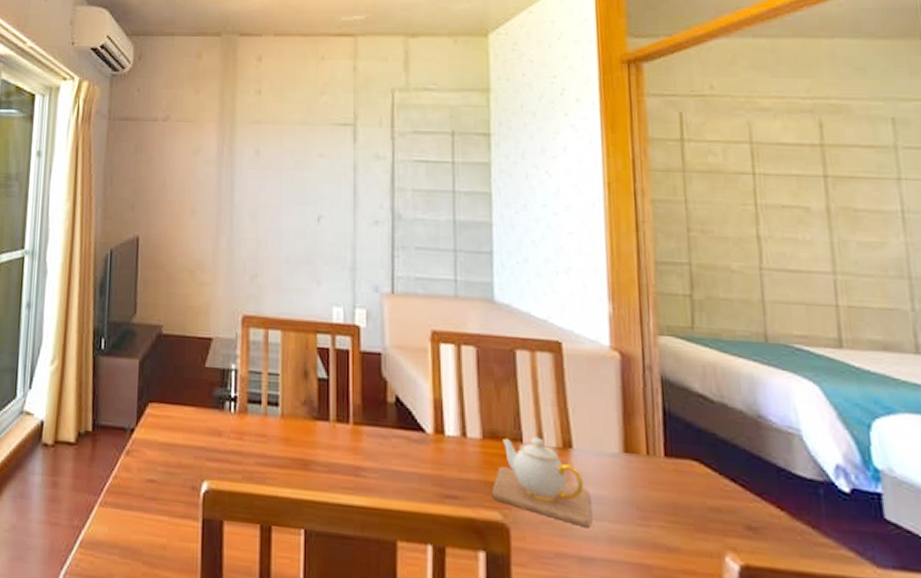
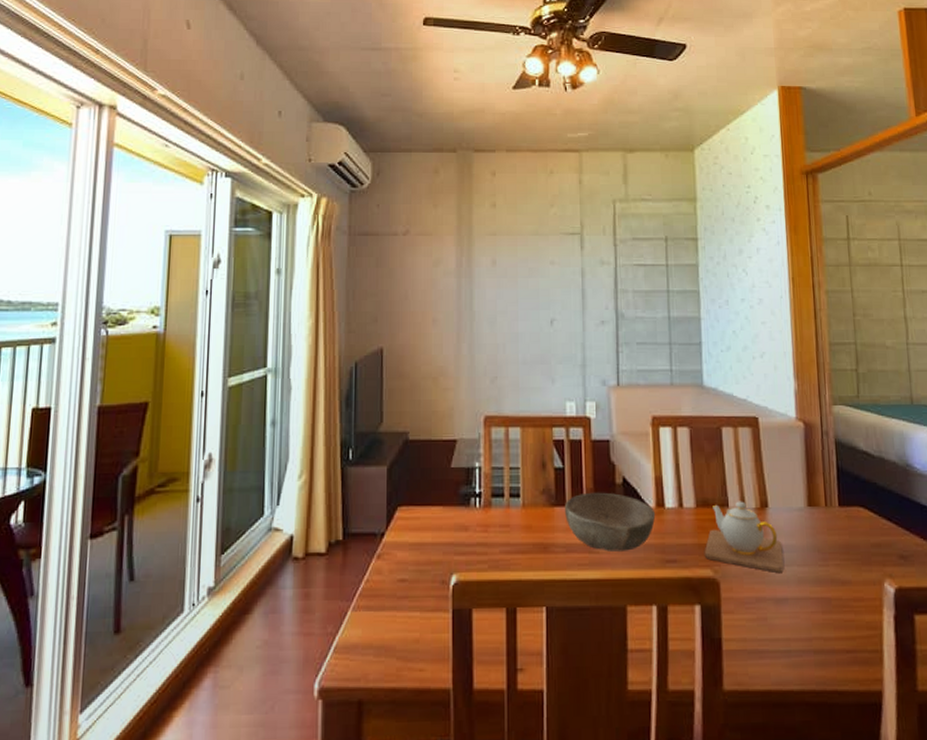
bowl: none [327,409,434,479] -> present [564,492,656,552]

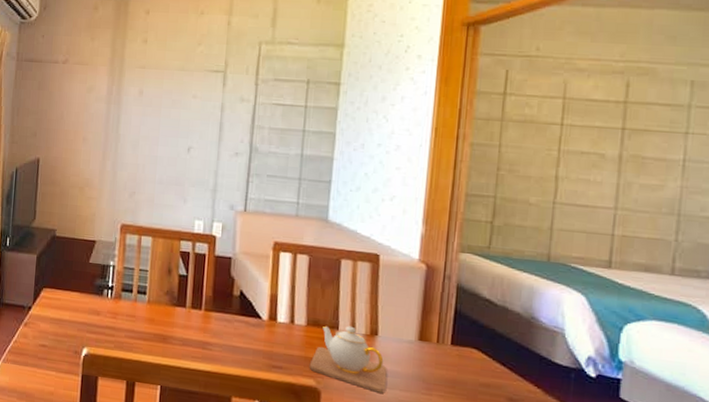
bowl: present [564,492,656,552] -> none [184,299,268,353]

